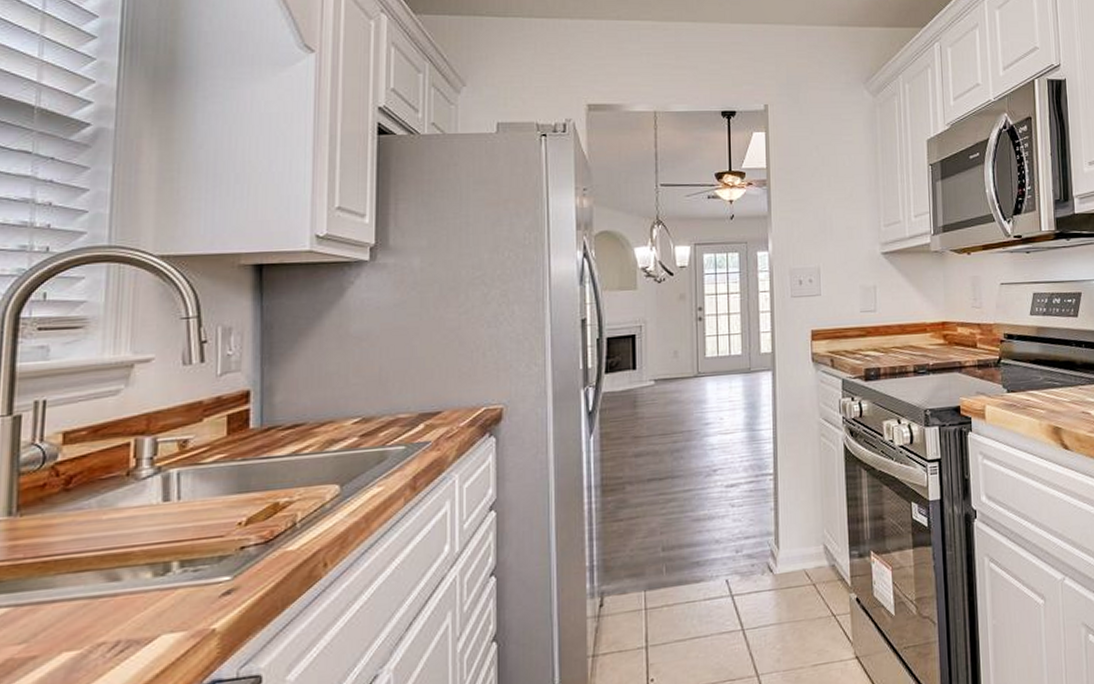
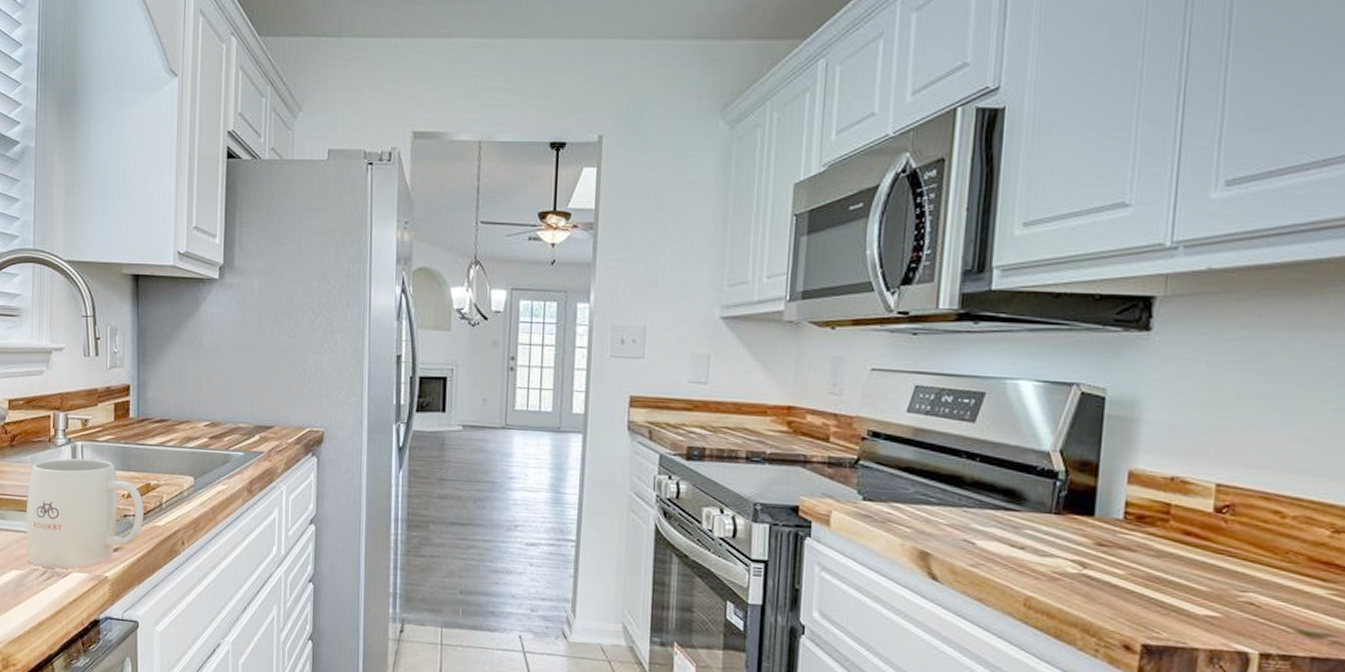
mug: none [86,485,270,640] -> present [25,458,144,569]

